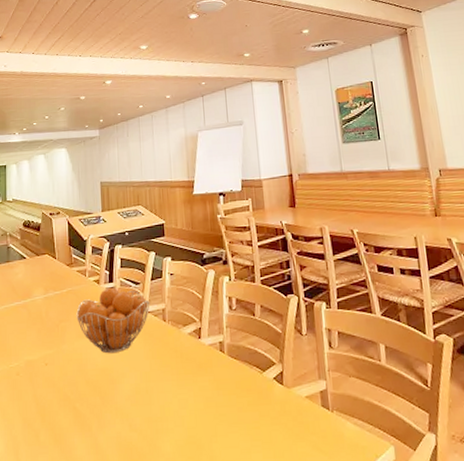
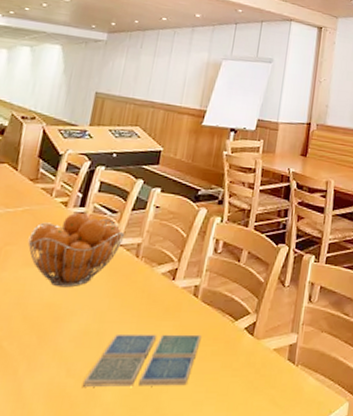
drink coaster: none [144,387,236,439] -> present [82,333,202,387]

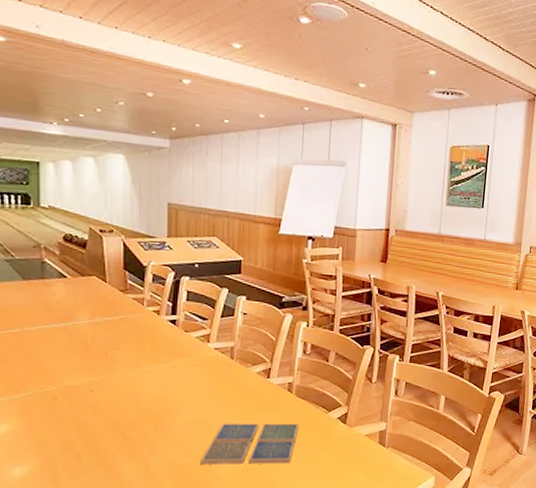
fruit basket: present [27,212,125,288] -> none [130,319,218,386]

